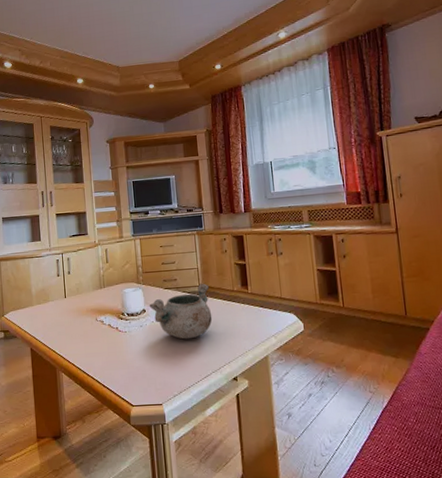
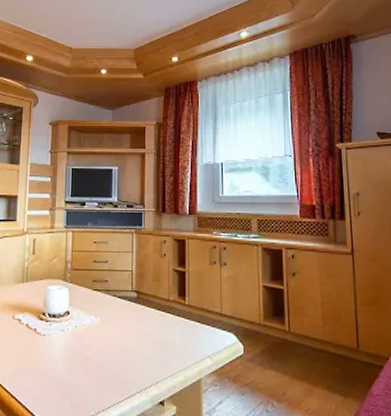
decorative bowl: present [149,283,213,340] -> none [74,288,143,351]

